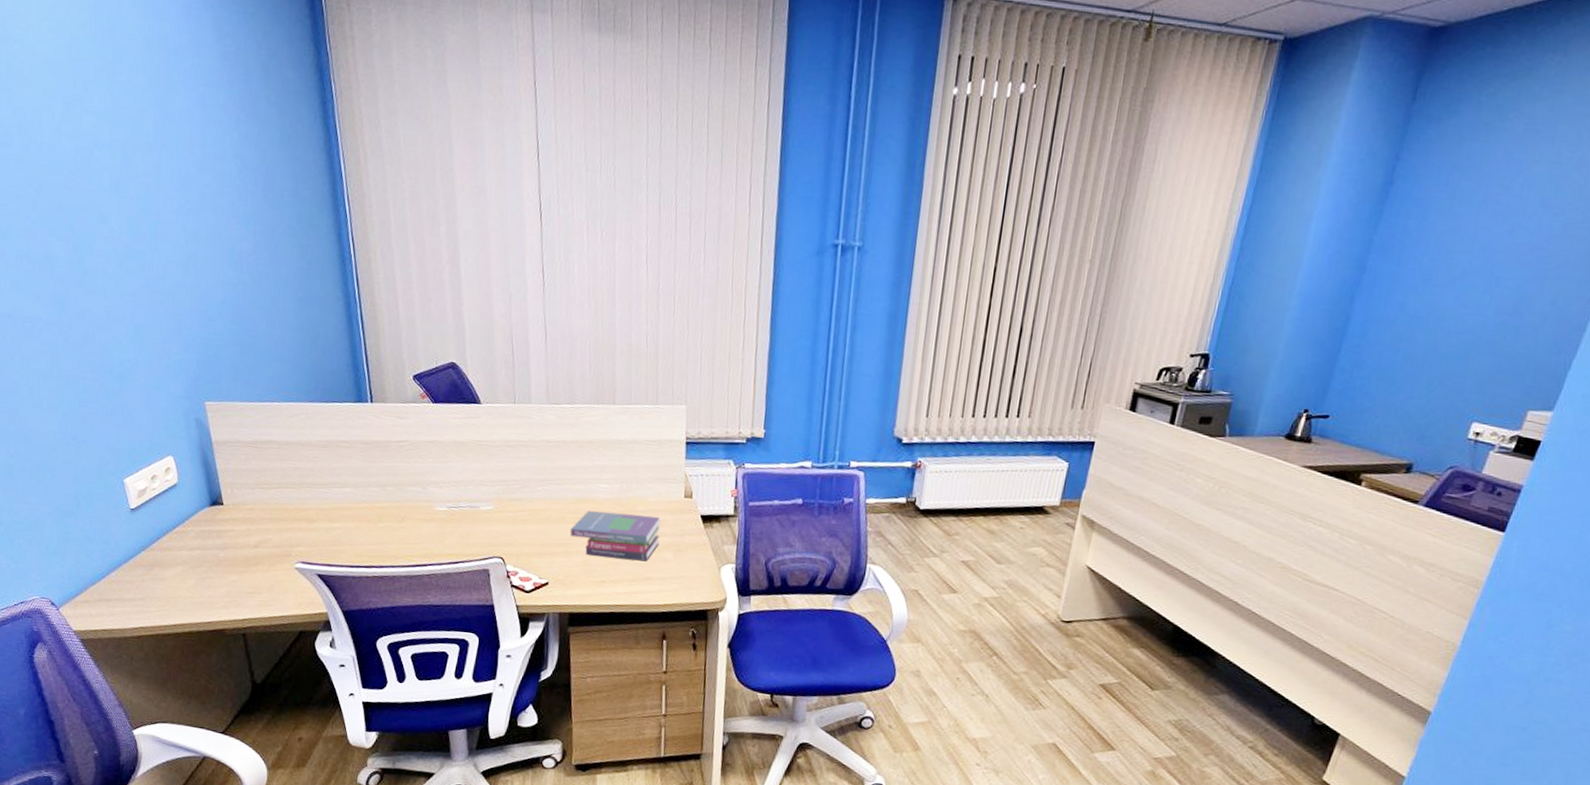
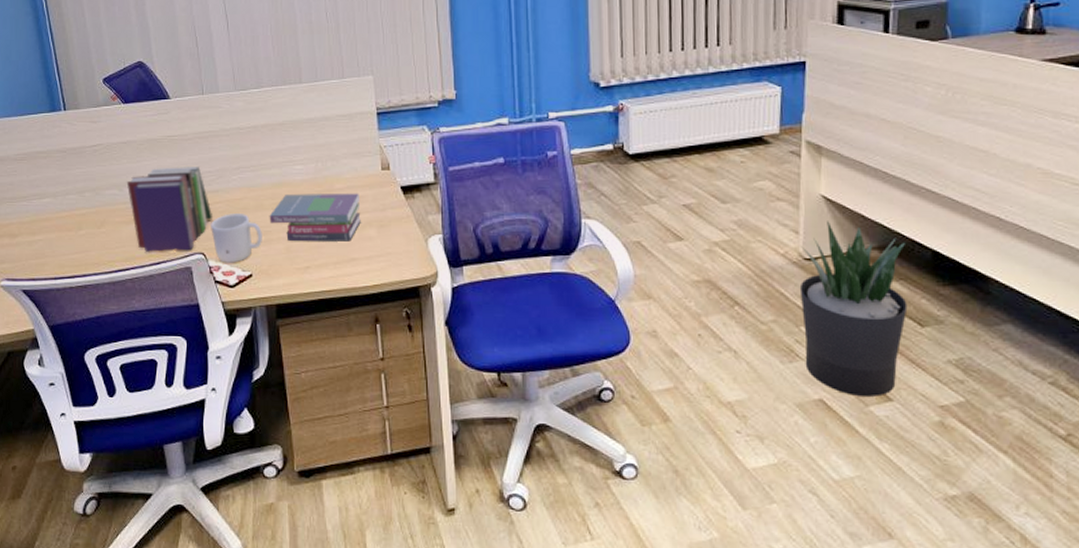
books: none [430,470,515,554] -> present [126,167,213,253]
mug: none [511,522,562,570] -> present [211,213,262,263]
planter: none [1046,589,1152,745] -> present [799,221,908,397]

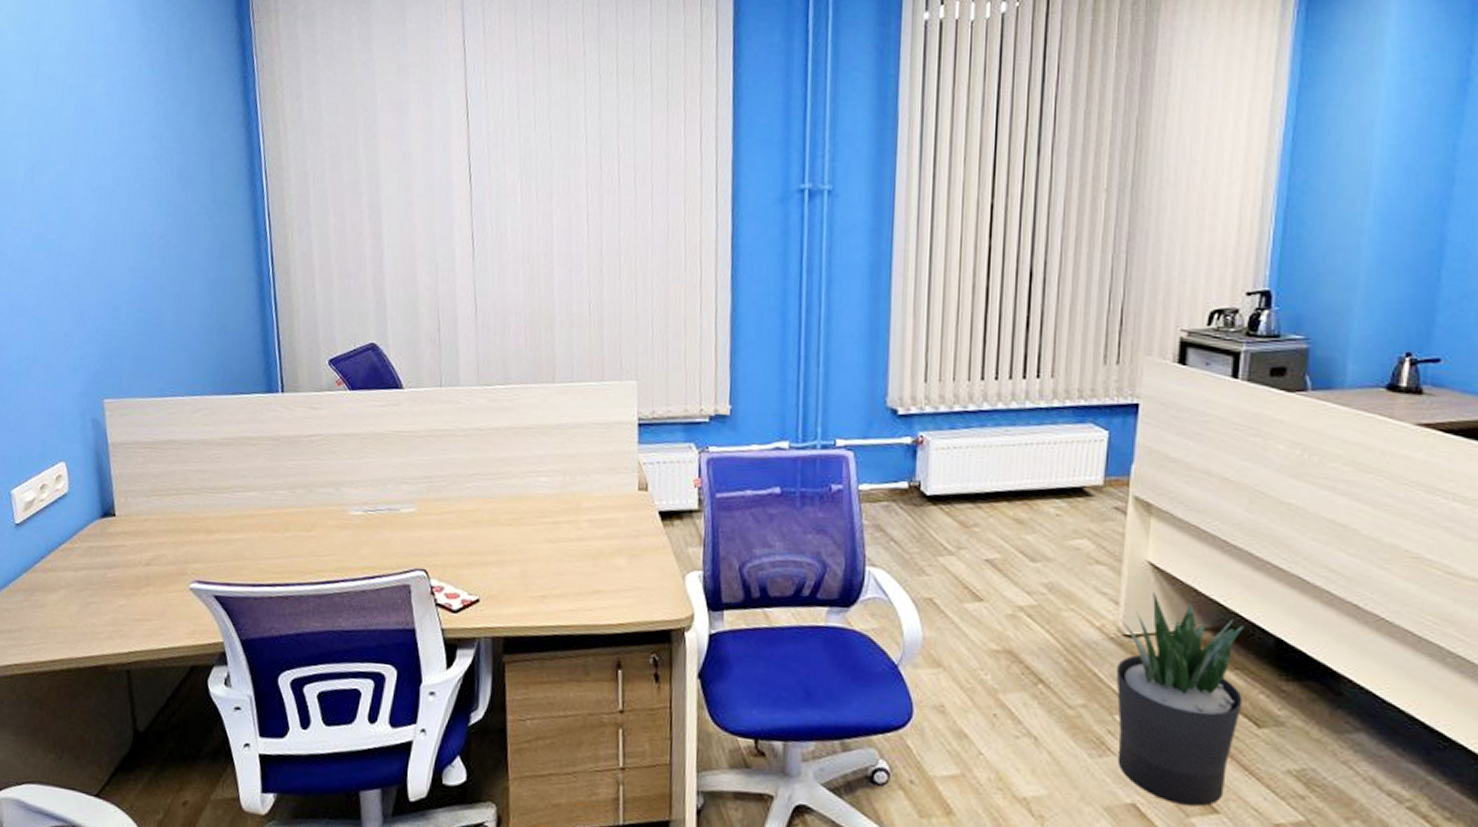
books: present [126,167,213,253] -> none [344,467,441,566]
mug: present [211,213,262,263] -> none [436,526,495,585]
books: present [269,193,361,242] -> none [504,509,611,571]

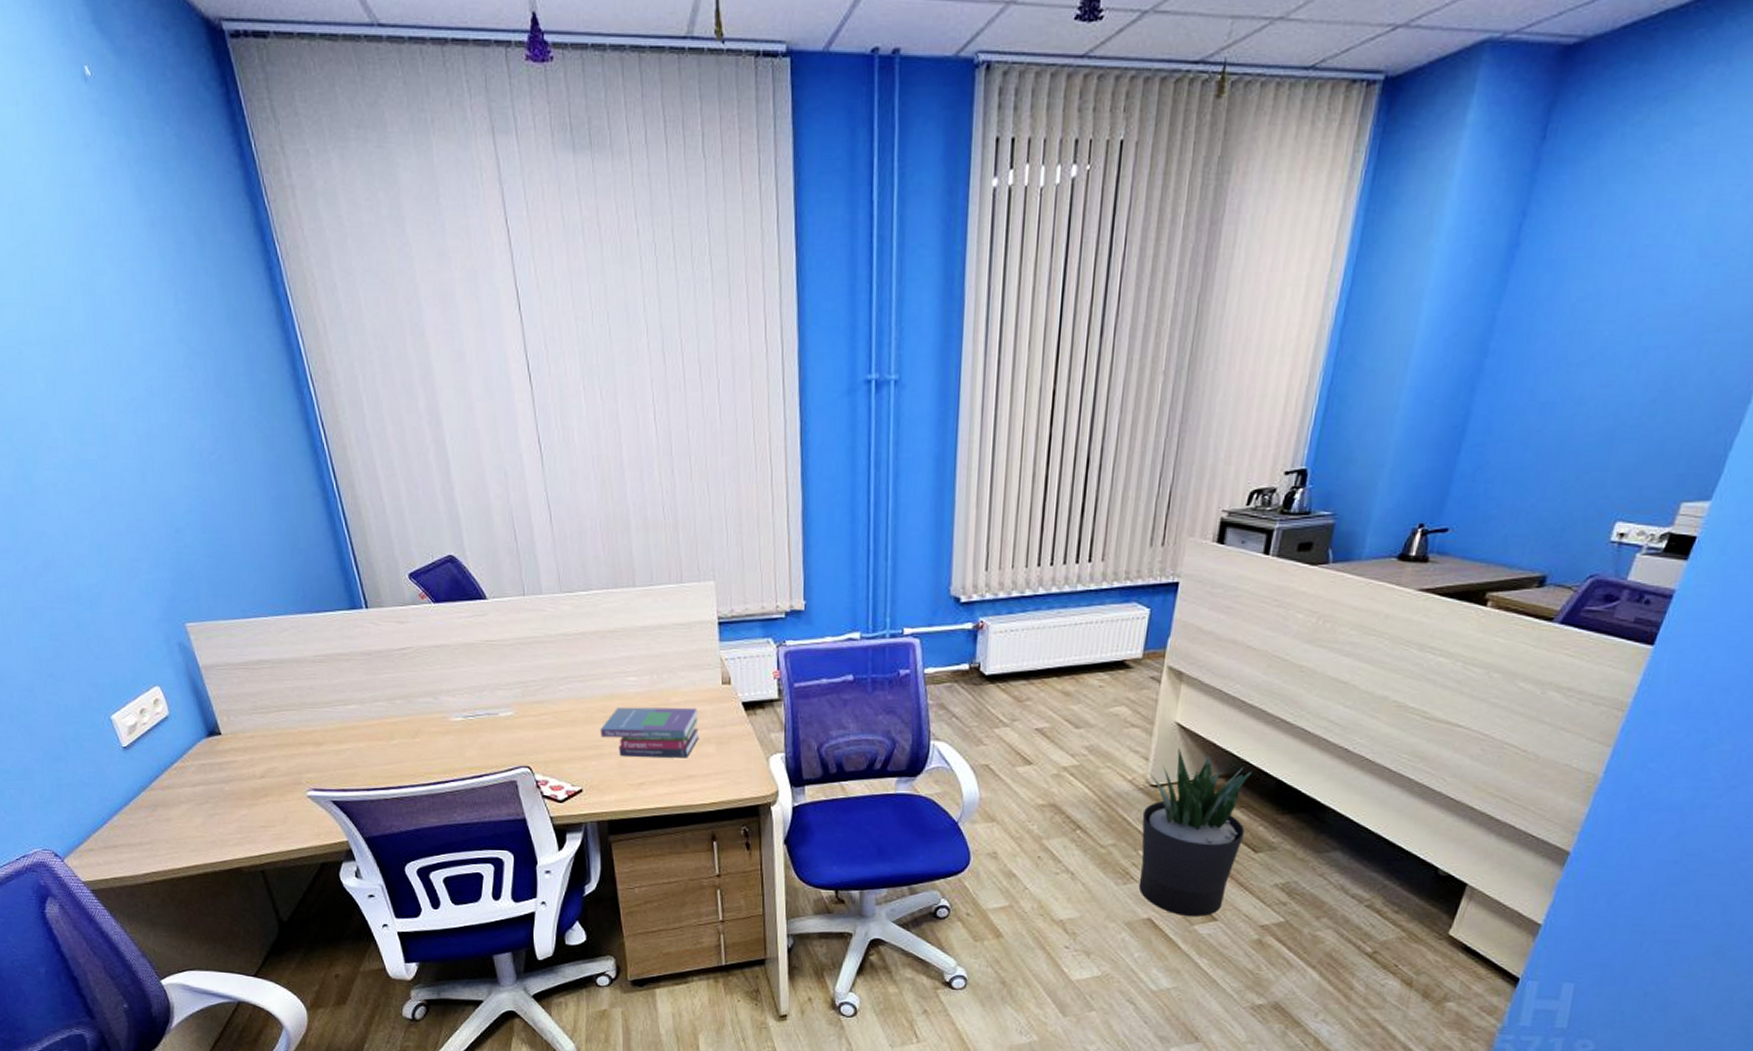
books: none [504,509,611,571] -> present [600,707,699,758]

